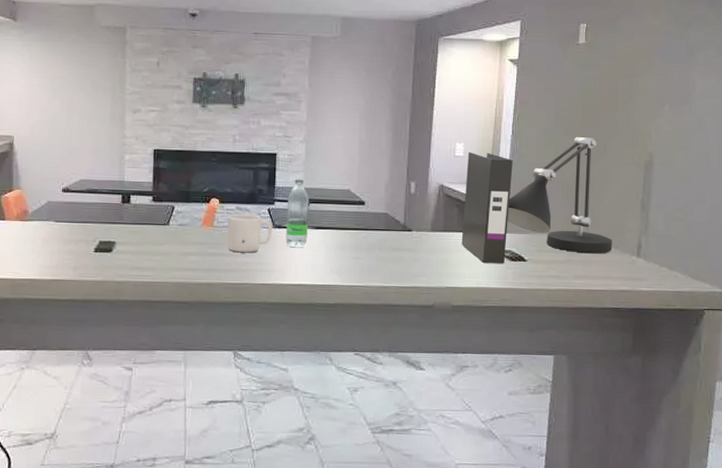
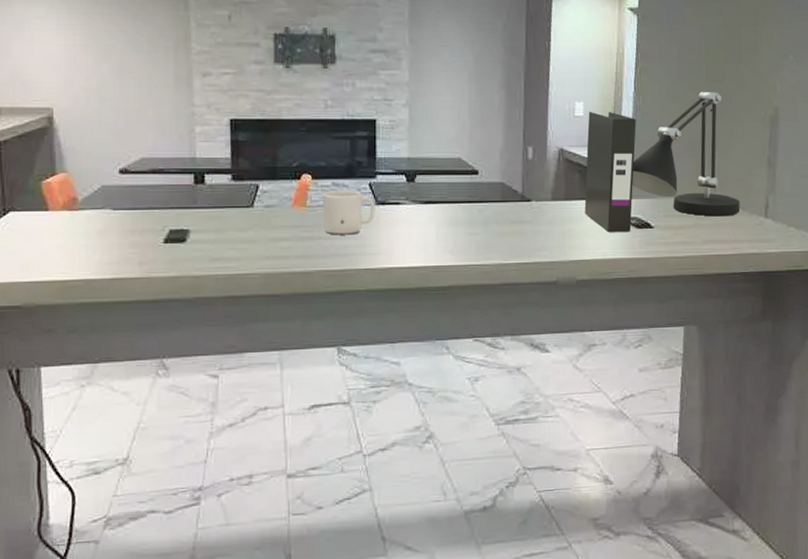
bottle: present [286,179,310,248] -> none [390,148,416,226]

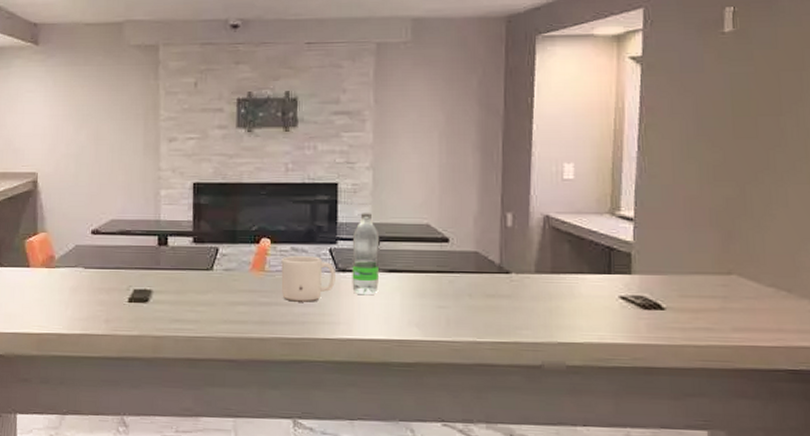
bottle: none [390,148,416,226] -> present [352,213,380,296]
binder: present [584,111,636,232] -> none [575,173,641,312]
desk lamp: present [632,91,740,217] -> none [636,149,785,300]

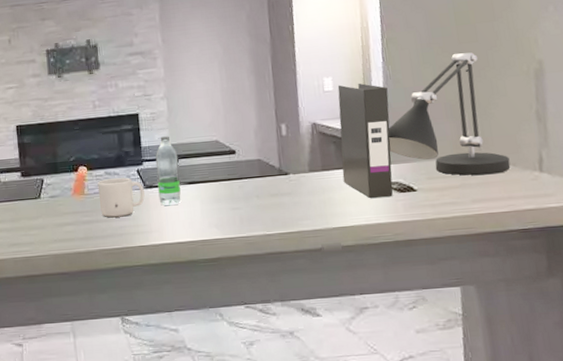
binder: none [575,173,641,312] -> present [337,83,393,198]
desk lamp: none [636,149,785,300] -> present [388,52,511,176]

